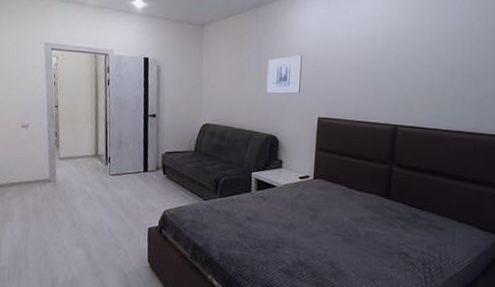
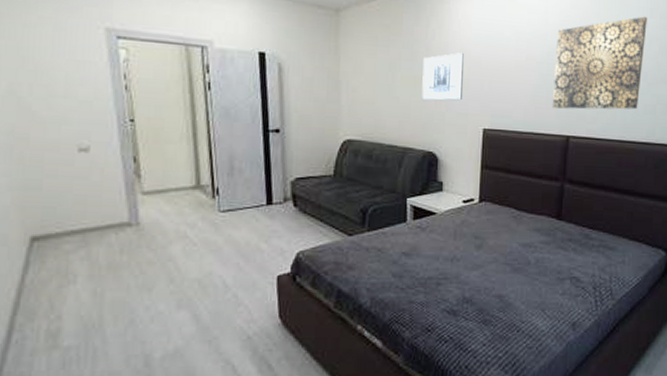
wall art: none [380,20,473,103] -> present [552,16,647,110]

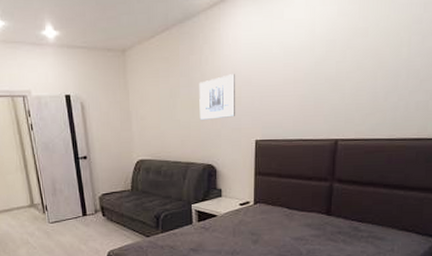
wall art: present [552,16,647,110] -> none [320,12,421,116]

